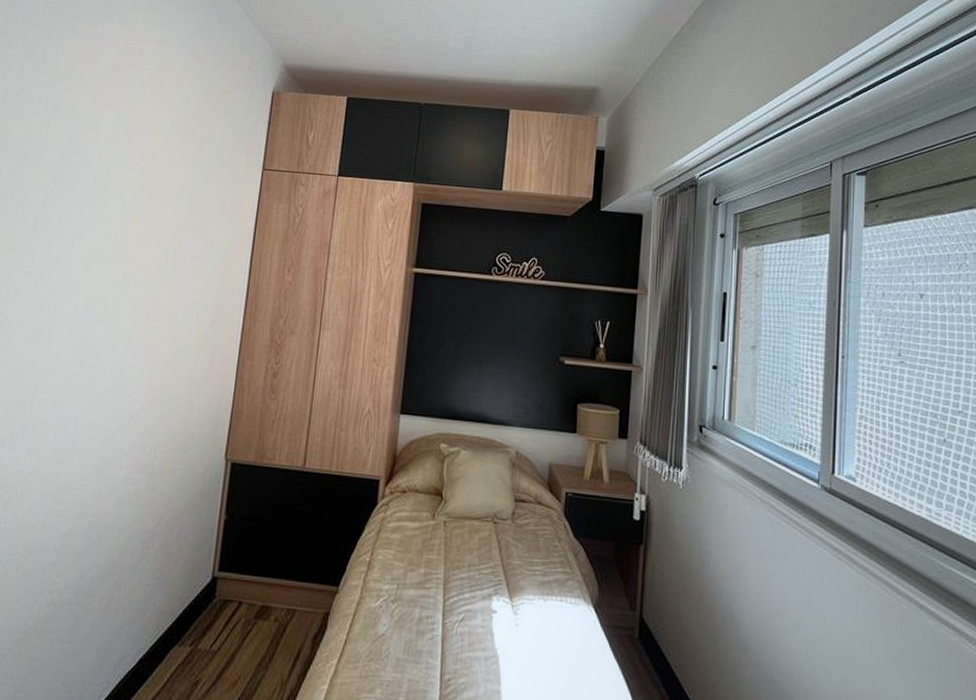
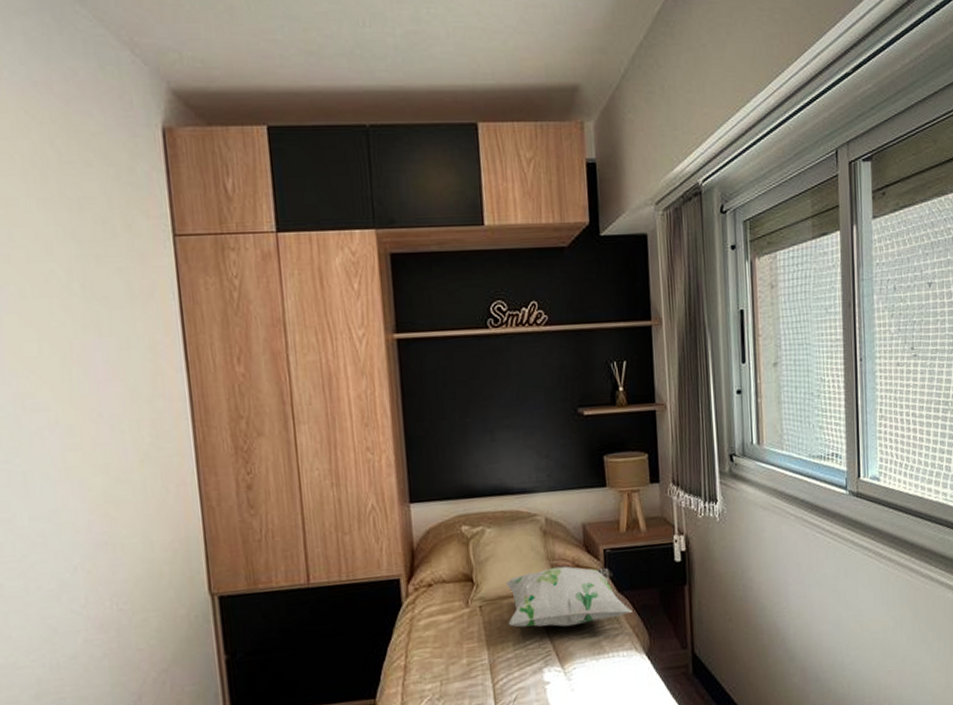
decorative pillow: none [467,499,586,562] -> present [506,566,633,628]

